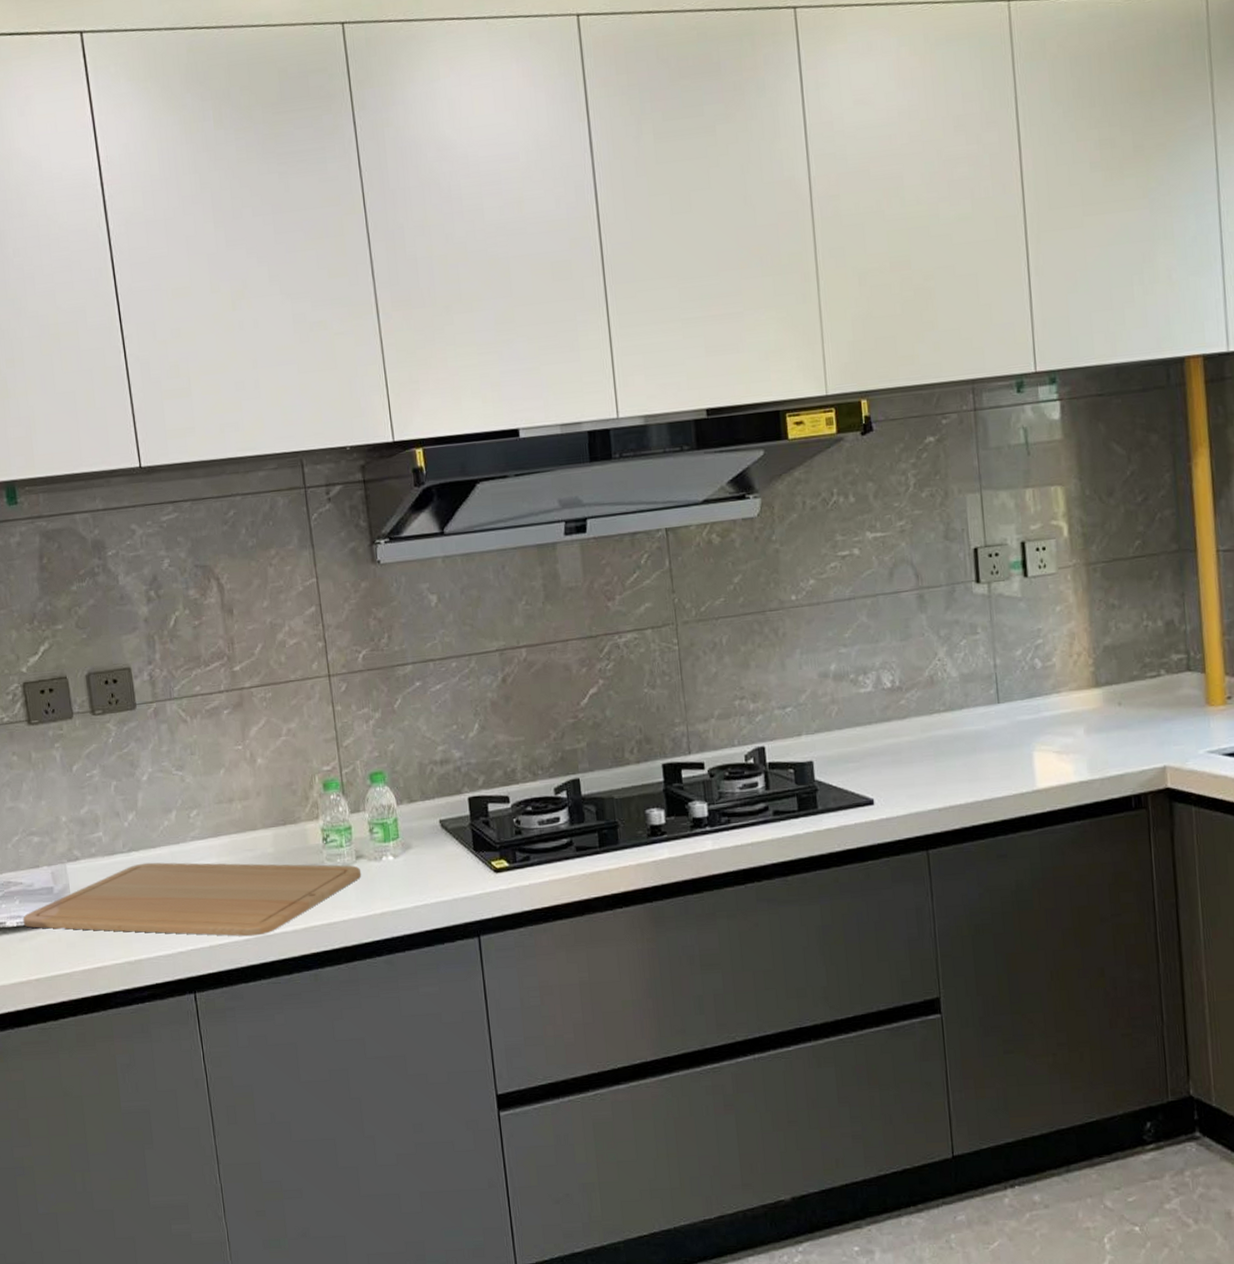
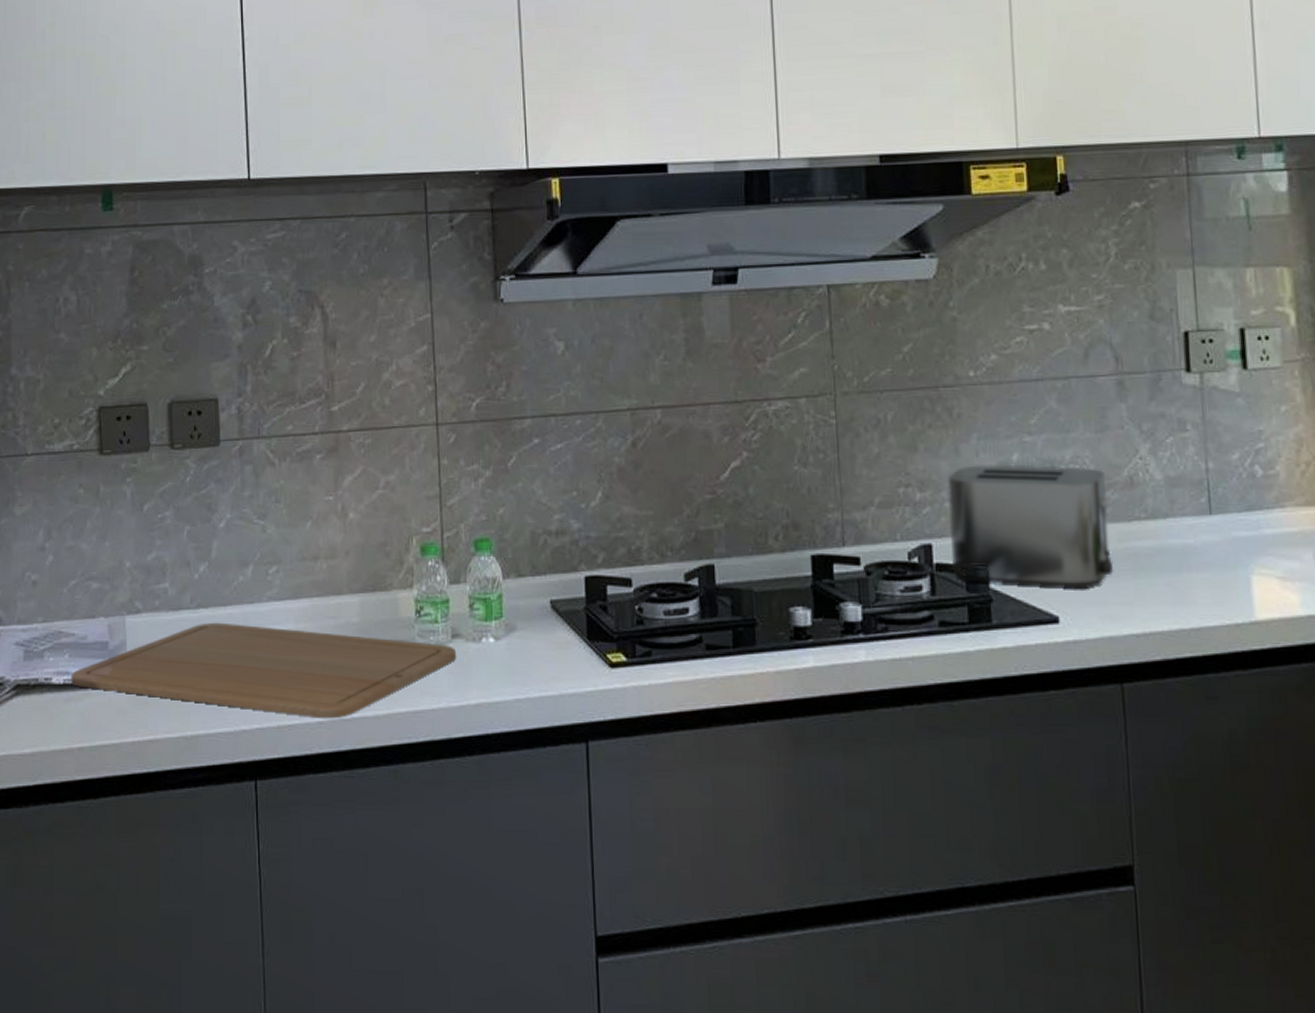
toaster: none [776,671,918,776] -> present [947,464,1114,589]

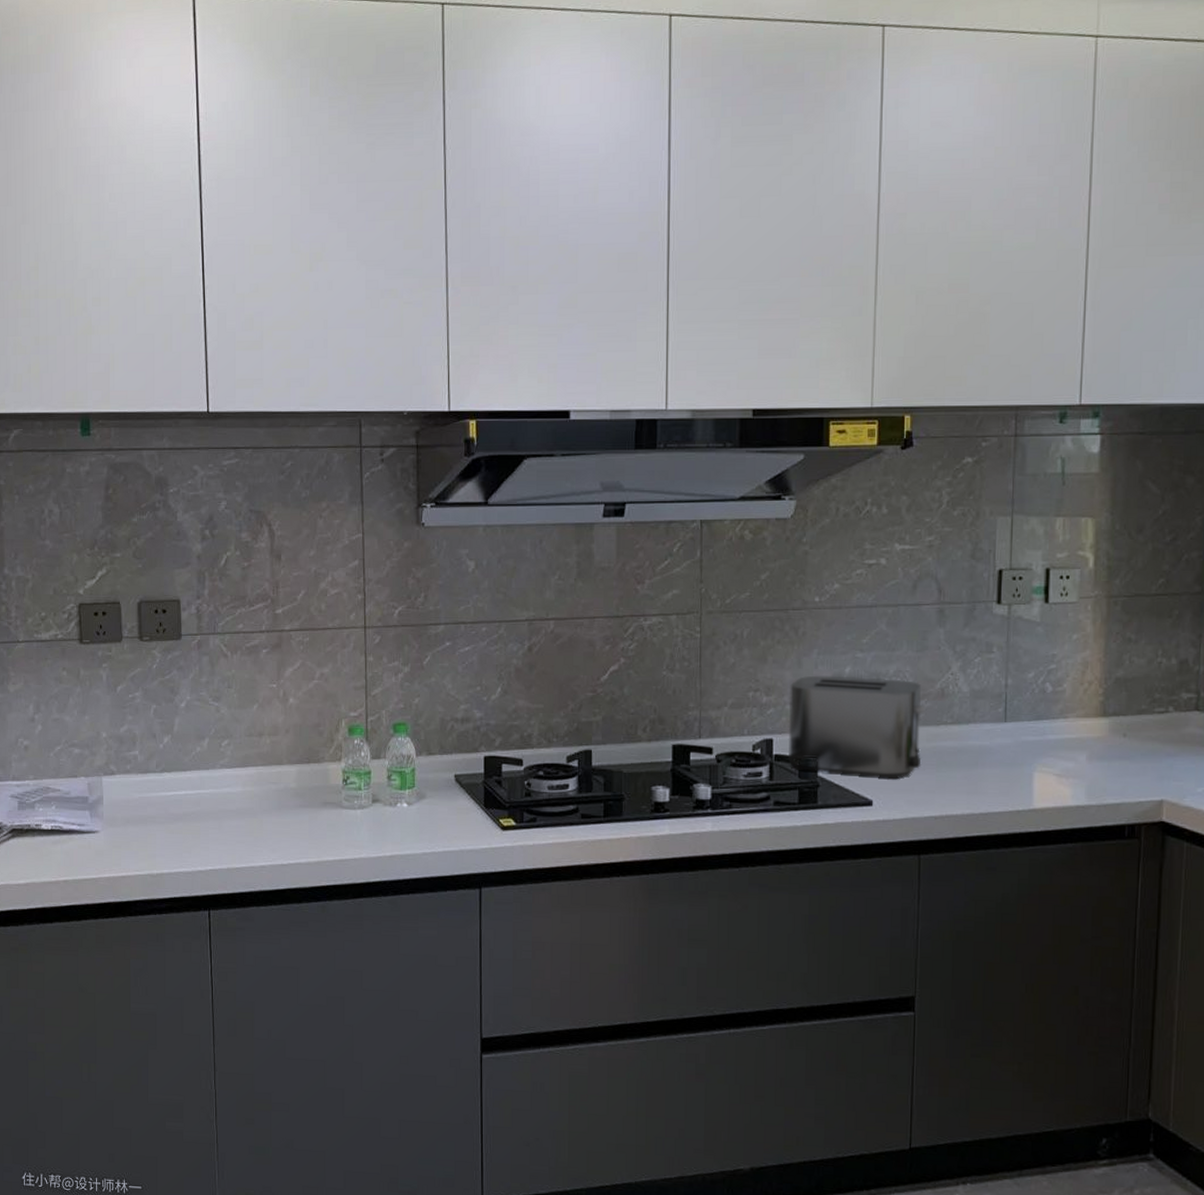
chopping board: present [71,622,457,719] -> none [57,784,376,864]

